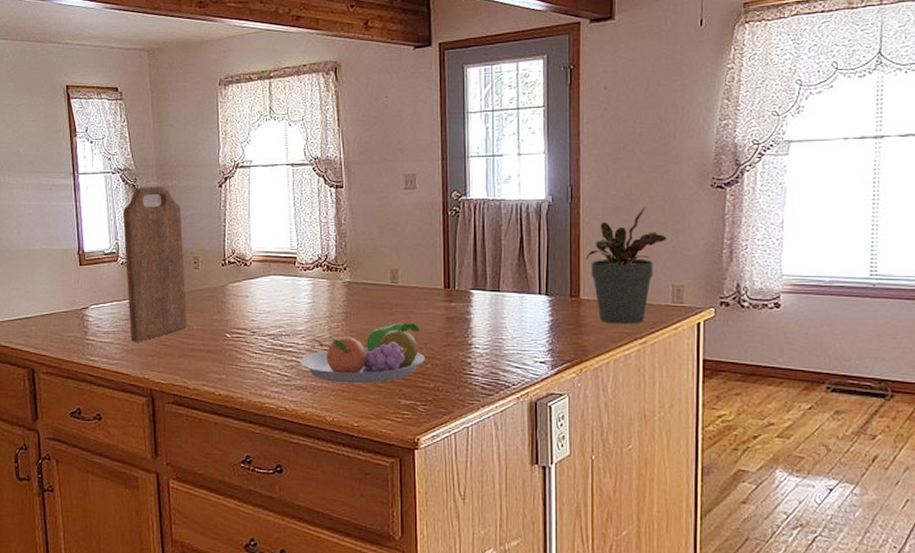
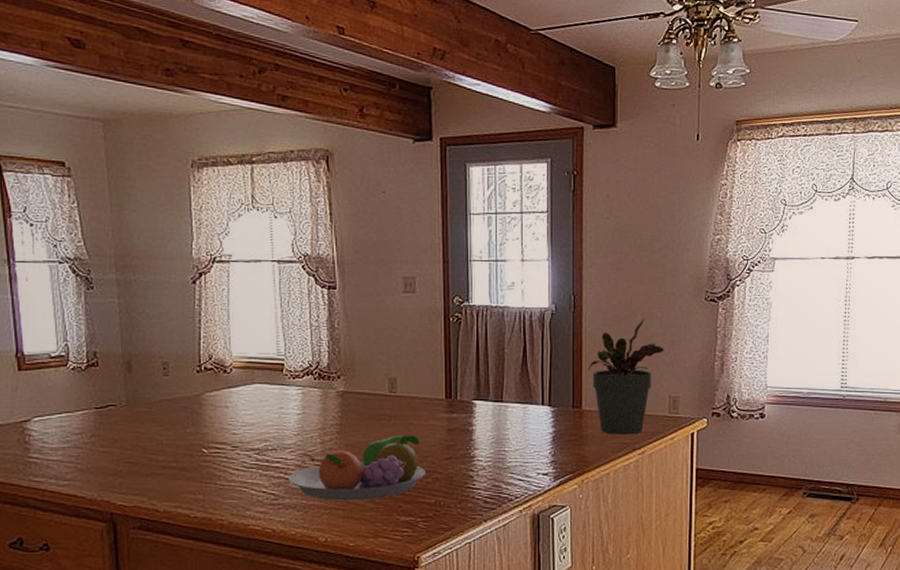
cutting board: present [123,186,187,342] -> none [74,279,156,460]

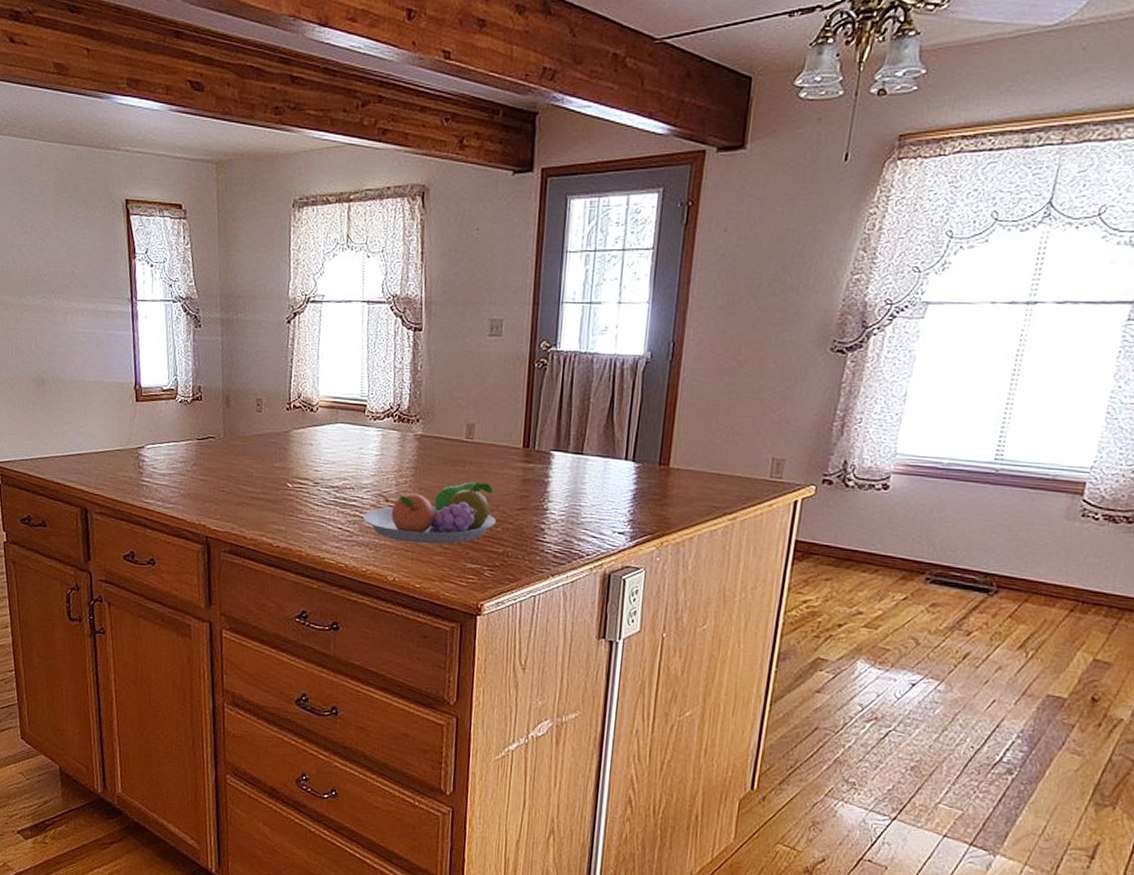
potted plant: present [588,319,664,435] -> none [681,370,773,498]

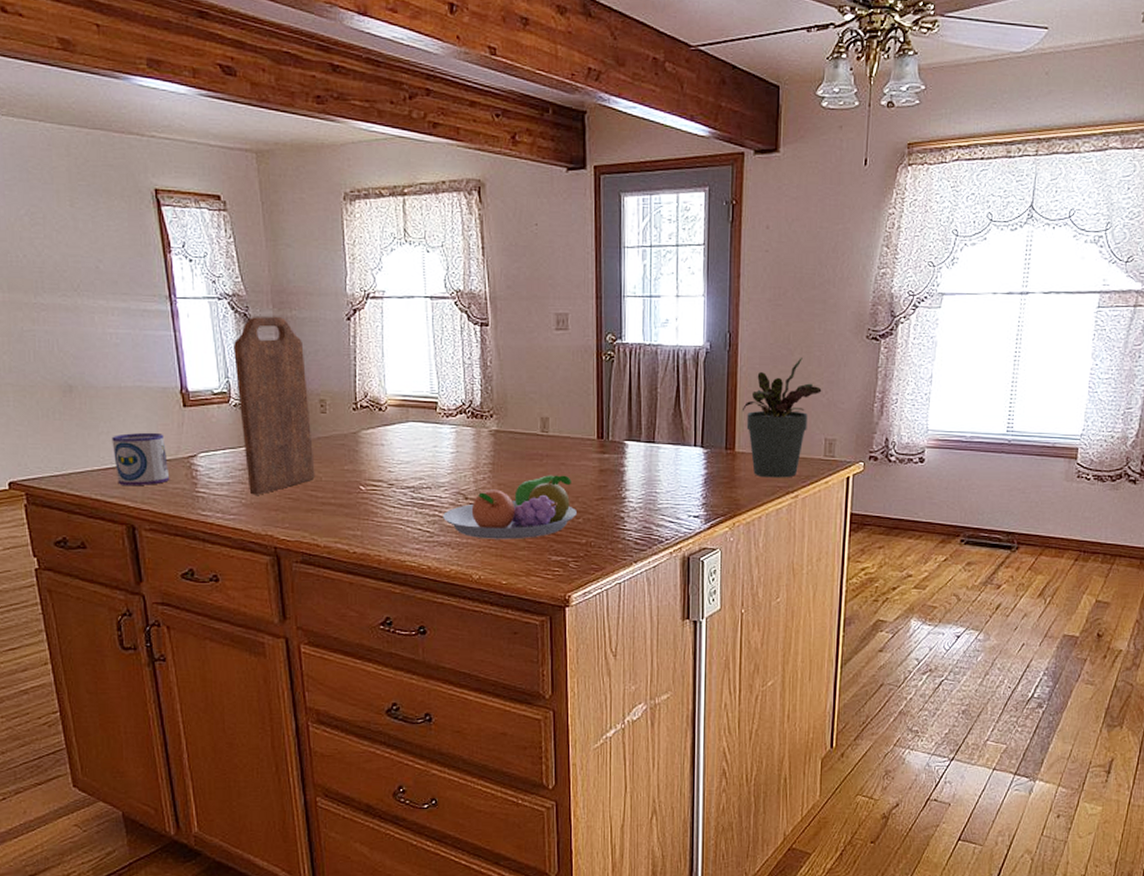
mug: none [73,423,120,473] -> present [111,432,170,486]
cutting board: none [183,318,248,487] -> present [234,316,315,495]
potted plant: none [681,370,773,498] -> present [743,358,822,478]

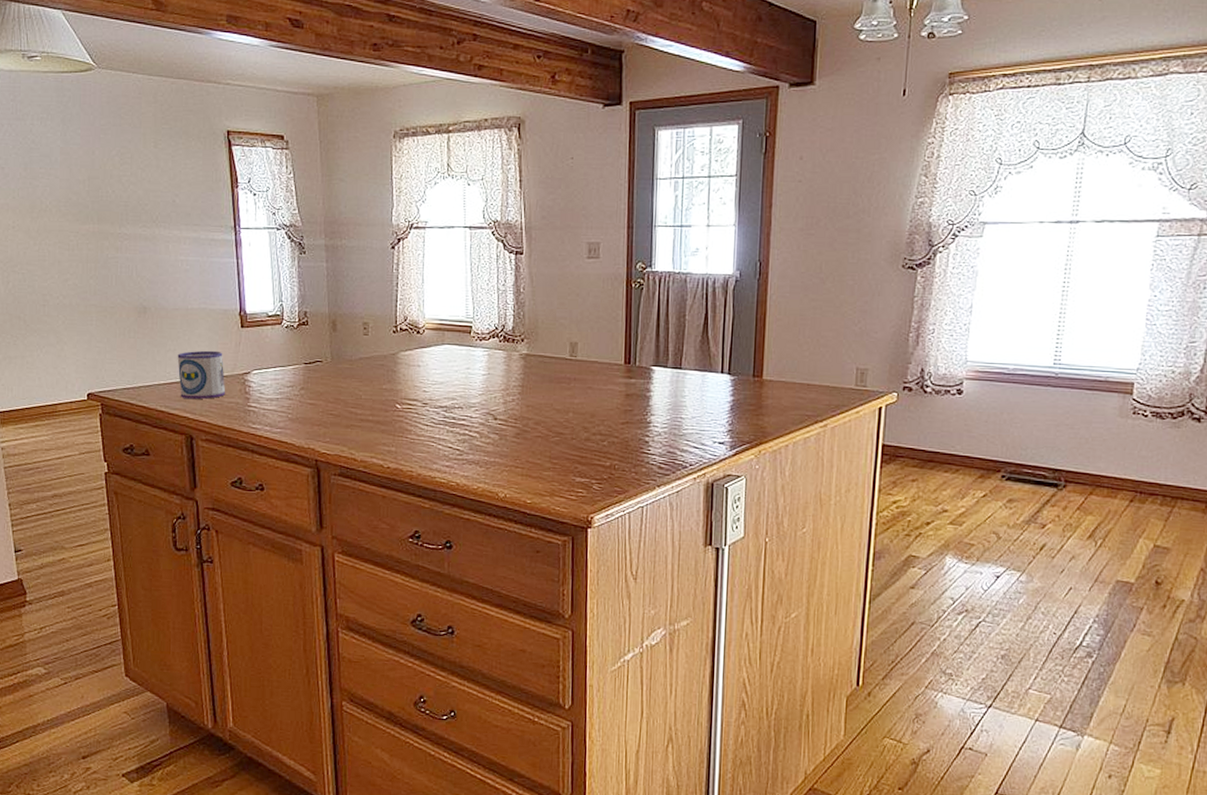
cutting board: present [234,316,315,495] -> none [288,245,356,411]
fruit bowl: present [443,475,578,540] -> none [473,398,603,460]
potted plant: present [743,358,822,478] -> none [772,287,854,407]

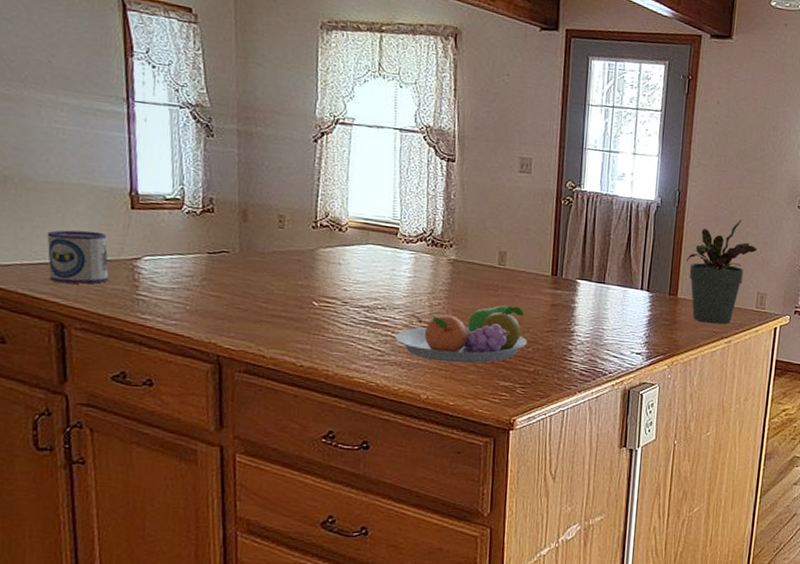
fruit bowl: none [473,398,603,460] -> present [395,305,528,364]
potted plant: none [772,287,854,407] -> present [686,219,757,325]

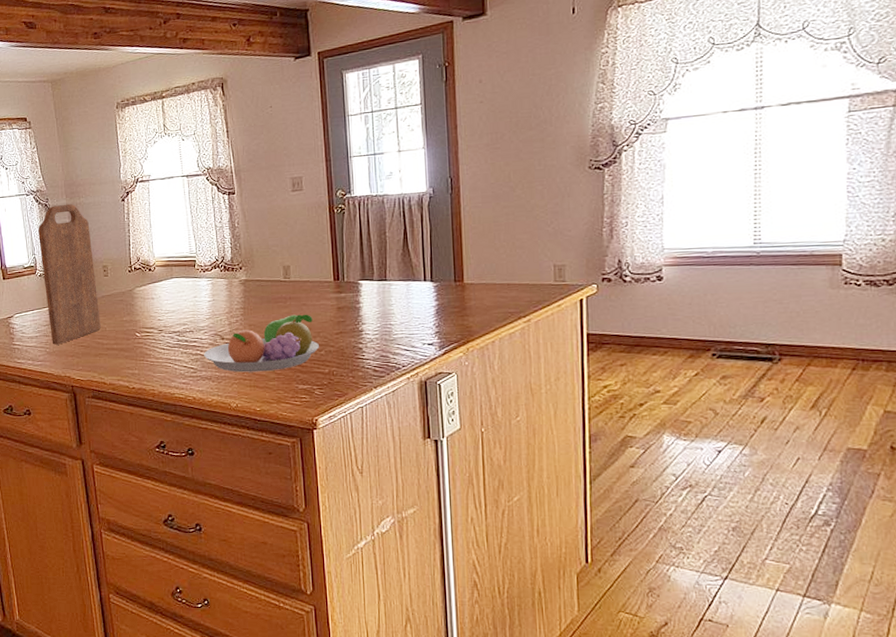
cutting board: none [191,128,268,303] -> present [38,203,101,345]
potted plant: present [686,219,757,325] -> none [469,193,547,305]

